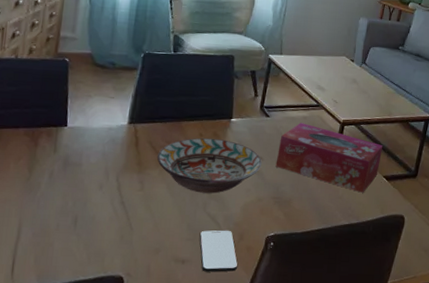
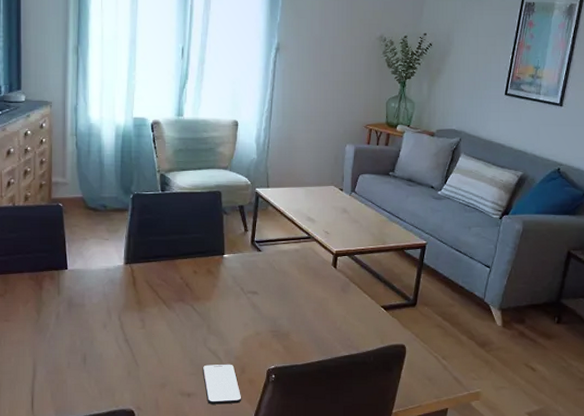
decorative bowl: present [157,138,262,194] -> none [155,274,257,329]
tissue box: present [275,123,383,193] -> none [271,256,379,324]

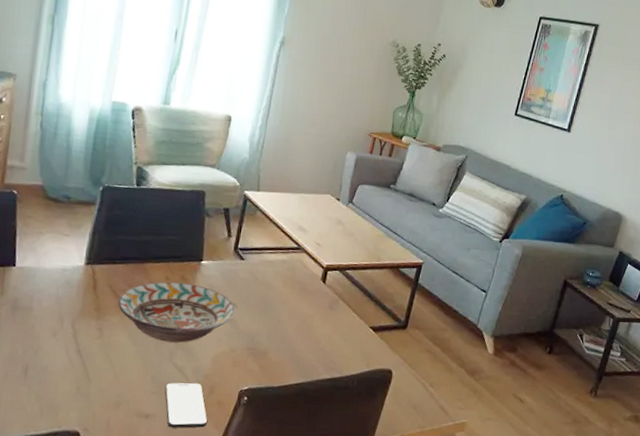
decorative bowl: none [155,274,257,329] -> present [118,281,235,343]

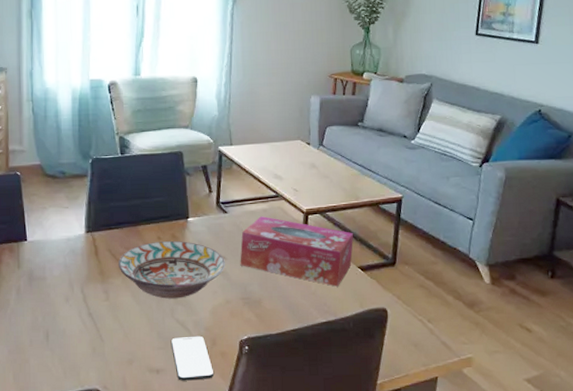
tissue box: none [250,267,371,345] -> present [240,216,354,287]

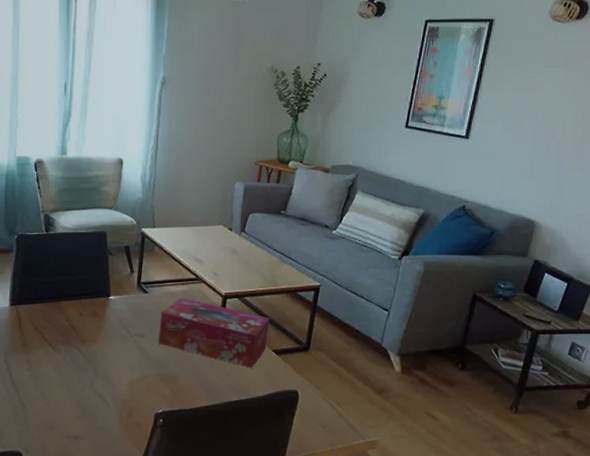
decorative bowl: present [119,240,225,299] -> none [41,317,144,372]
smartphone: present [171,337,214,381] -> none [89,408,130,448]

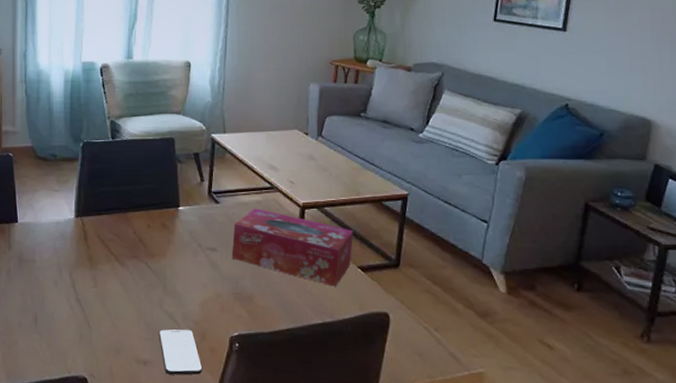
smartphone: none [89,408,130,448] -> present [158,329,203,375]

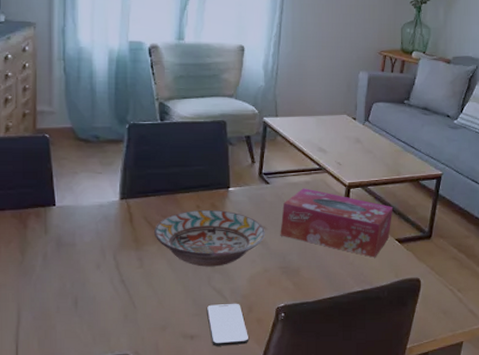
decorative bowl: none [107,229,216,289] -> present [155,209,265,267]

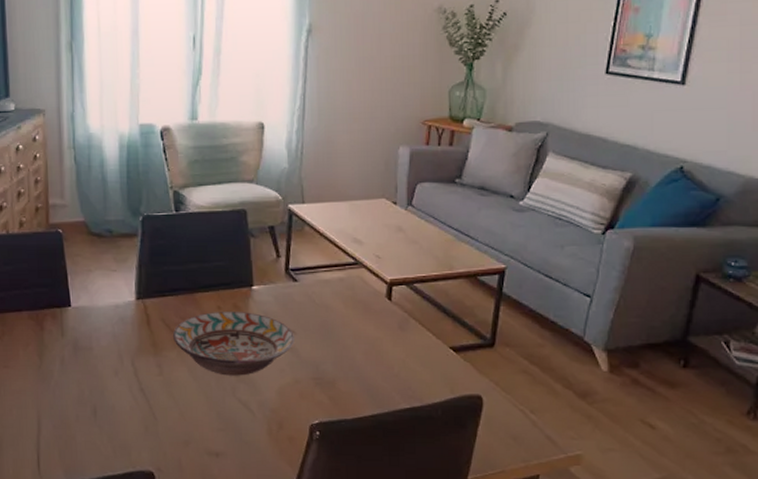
smartphone: present [206,304,249,346] -> none [232,419,281,467]
tissue box: present [280,188,394,258] -> none [311,286,446,369]

